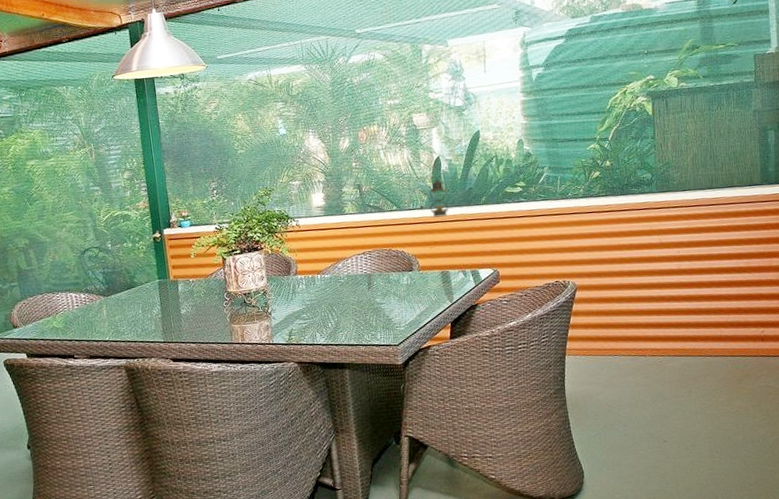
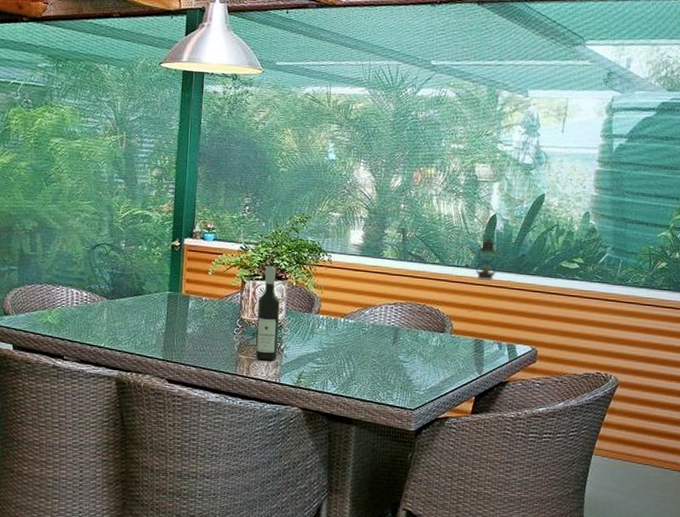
bottle: none [240,239,267,326] -> present [255,266,280,361]

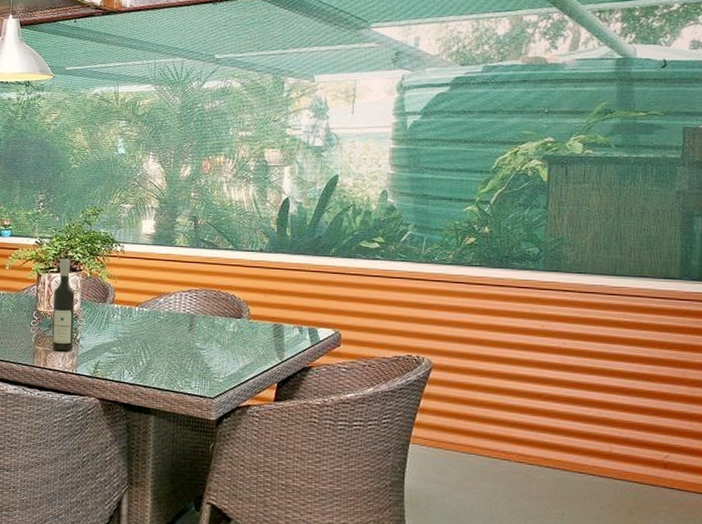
lantern: present [476,222,499,281] -> none [271,206,292,264]

